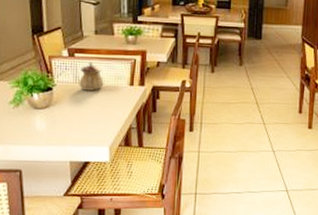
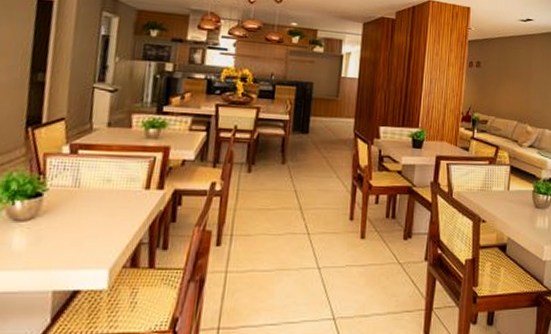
teapot: present [79,62,104,91] -> none [79,160,113,197]

